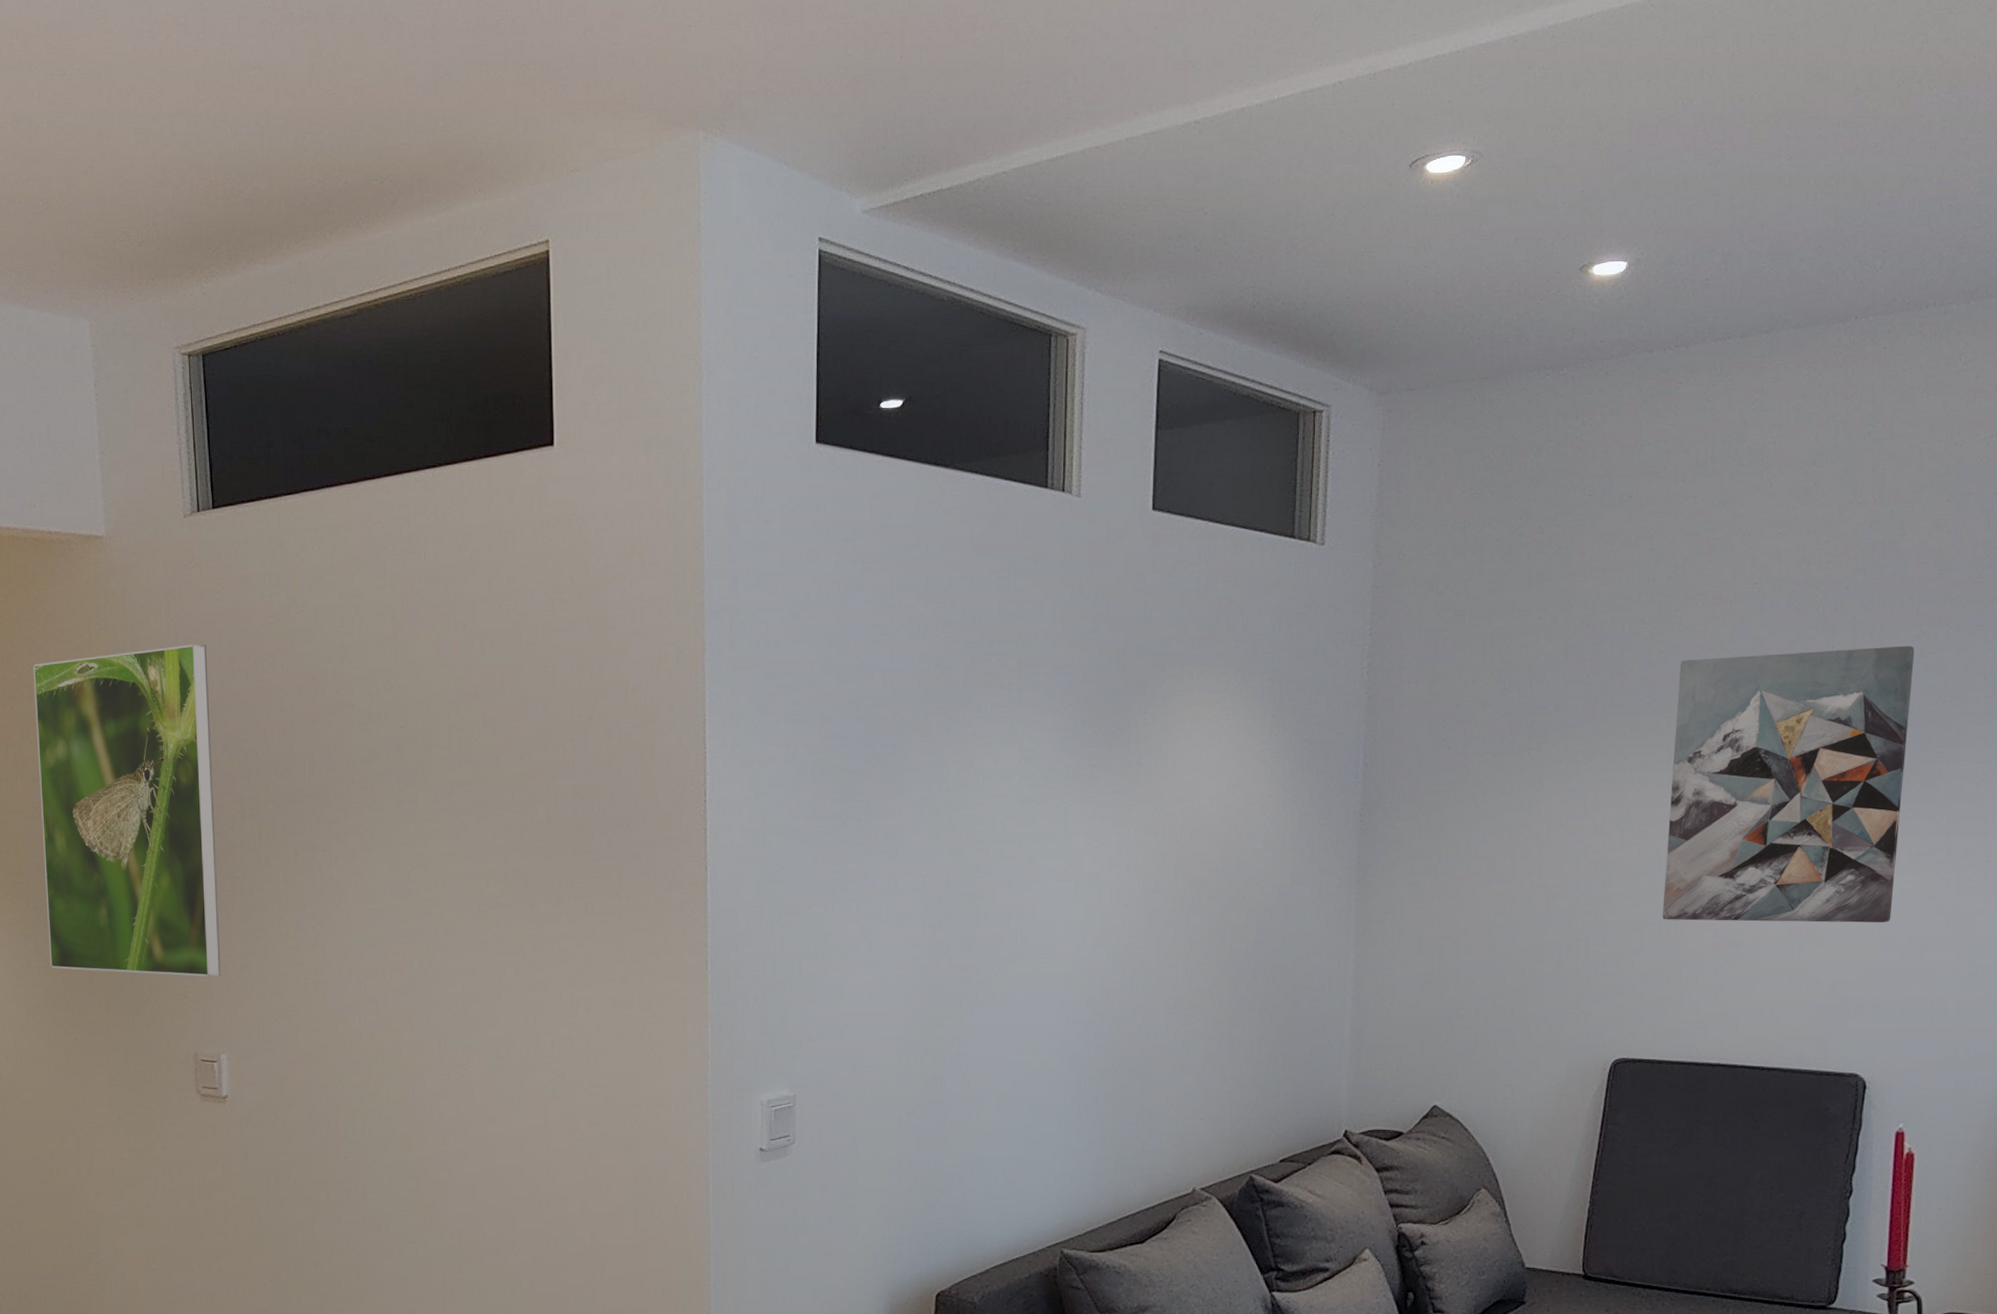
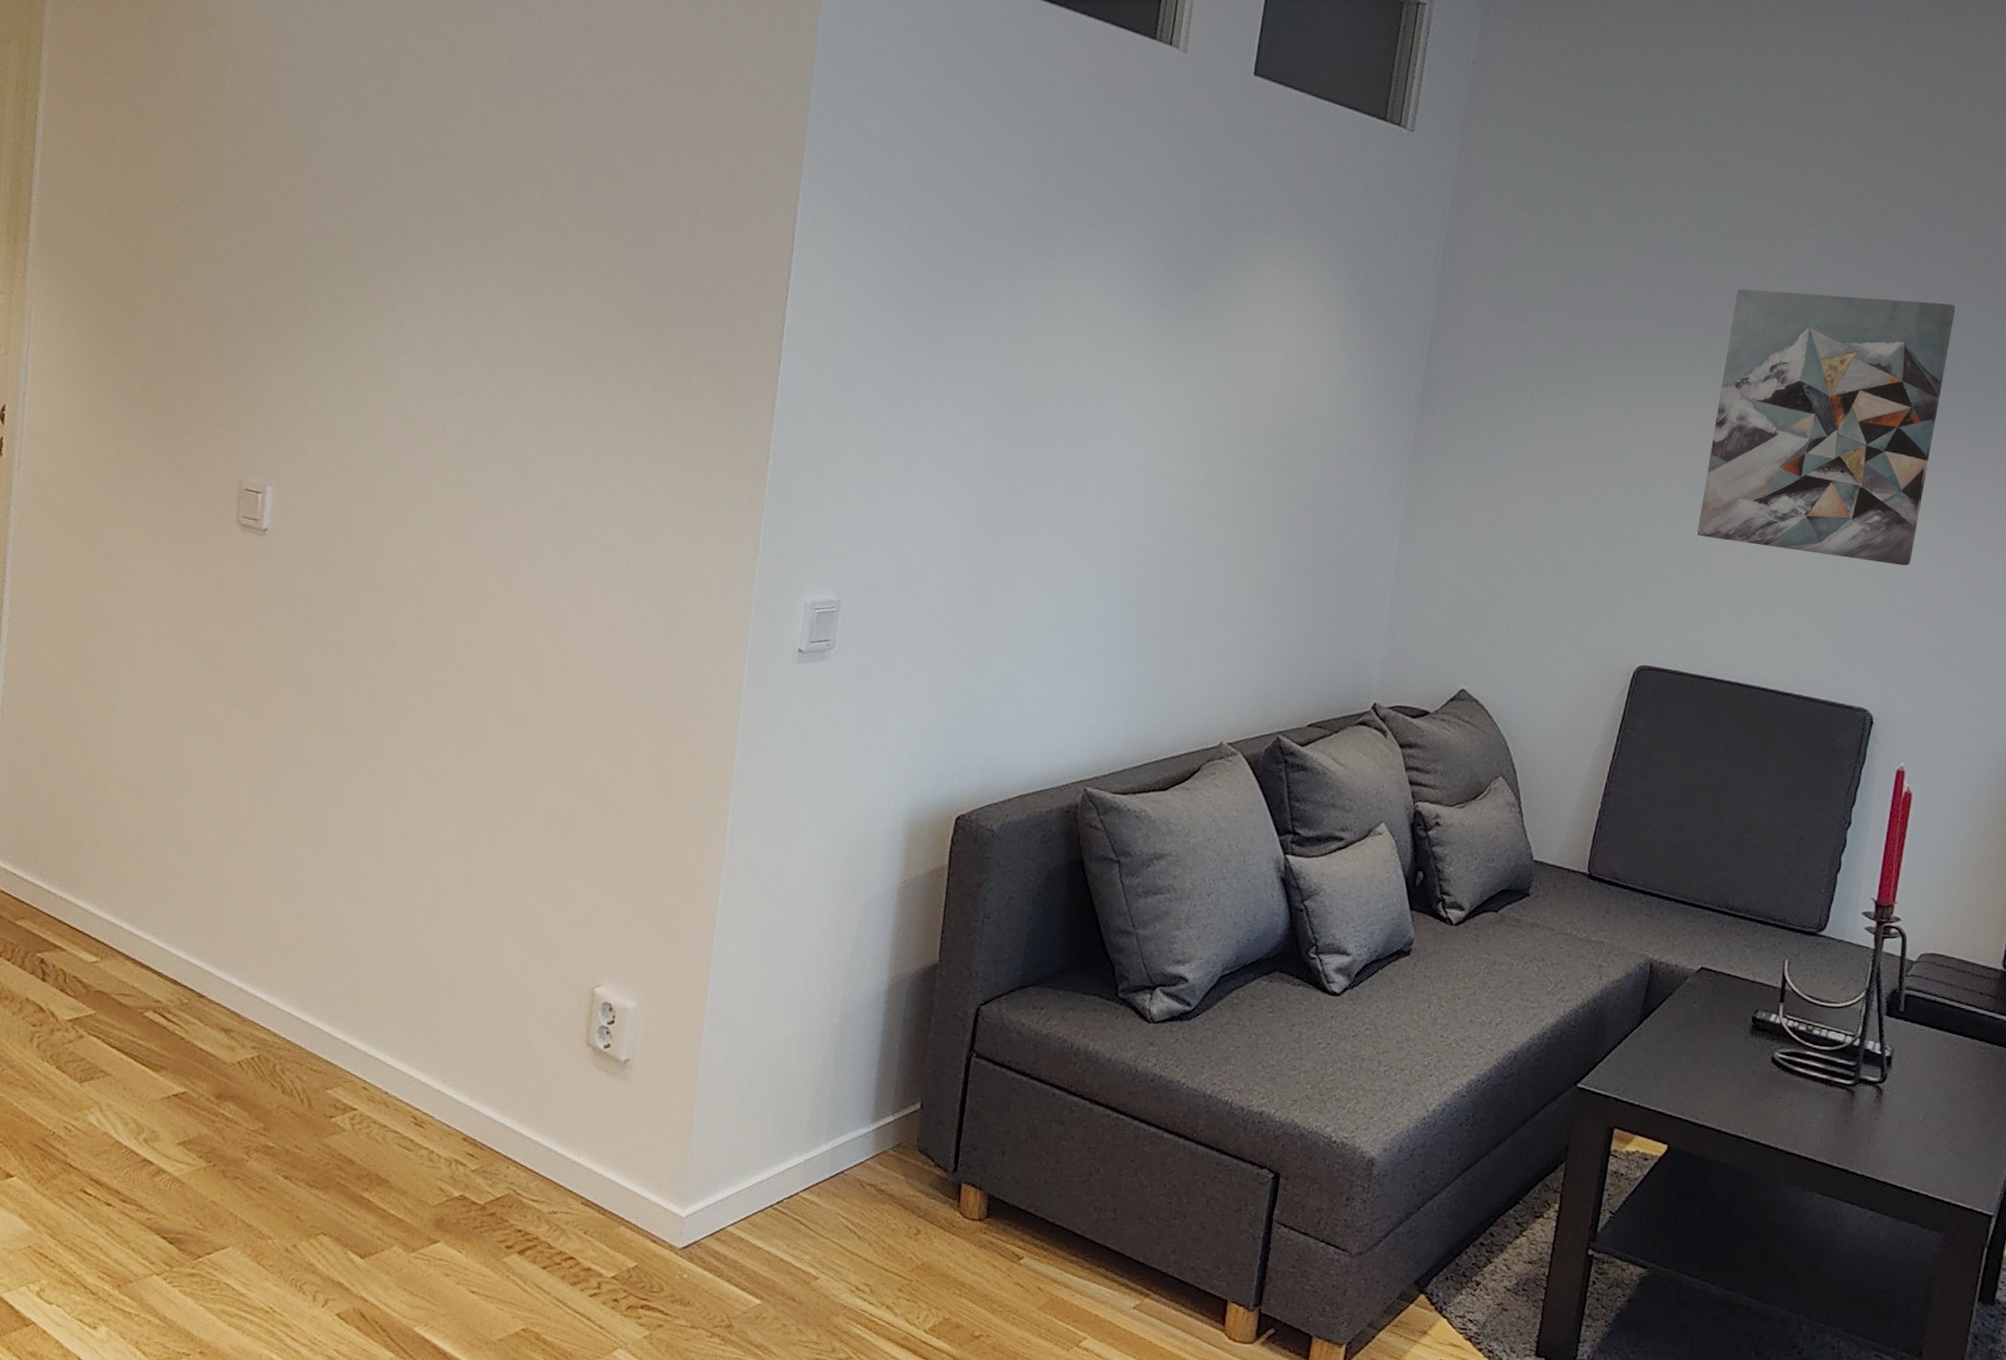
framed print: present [33,644,221,977] -> none [104,69,308,407]

